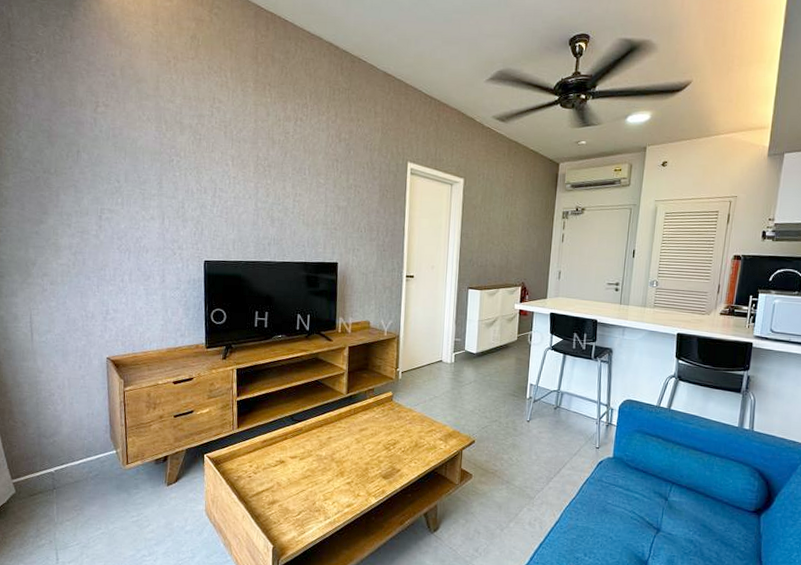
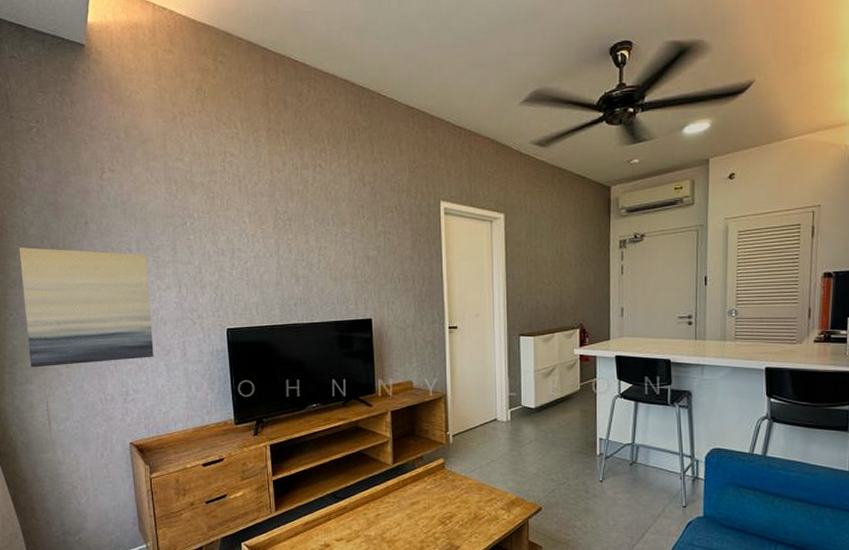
wall art: none [12,169,135,282] -> present [19,247,154,368]

